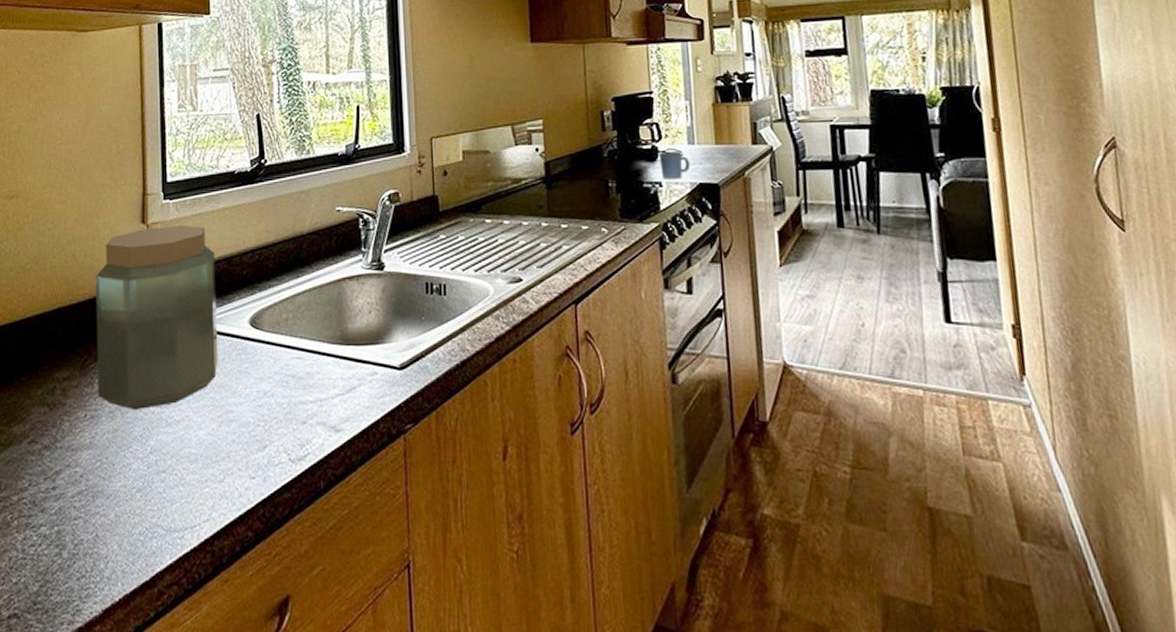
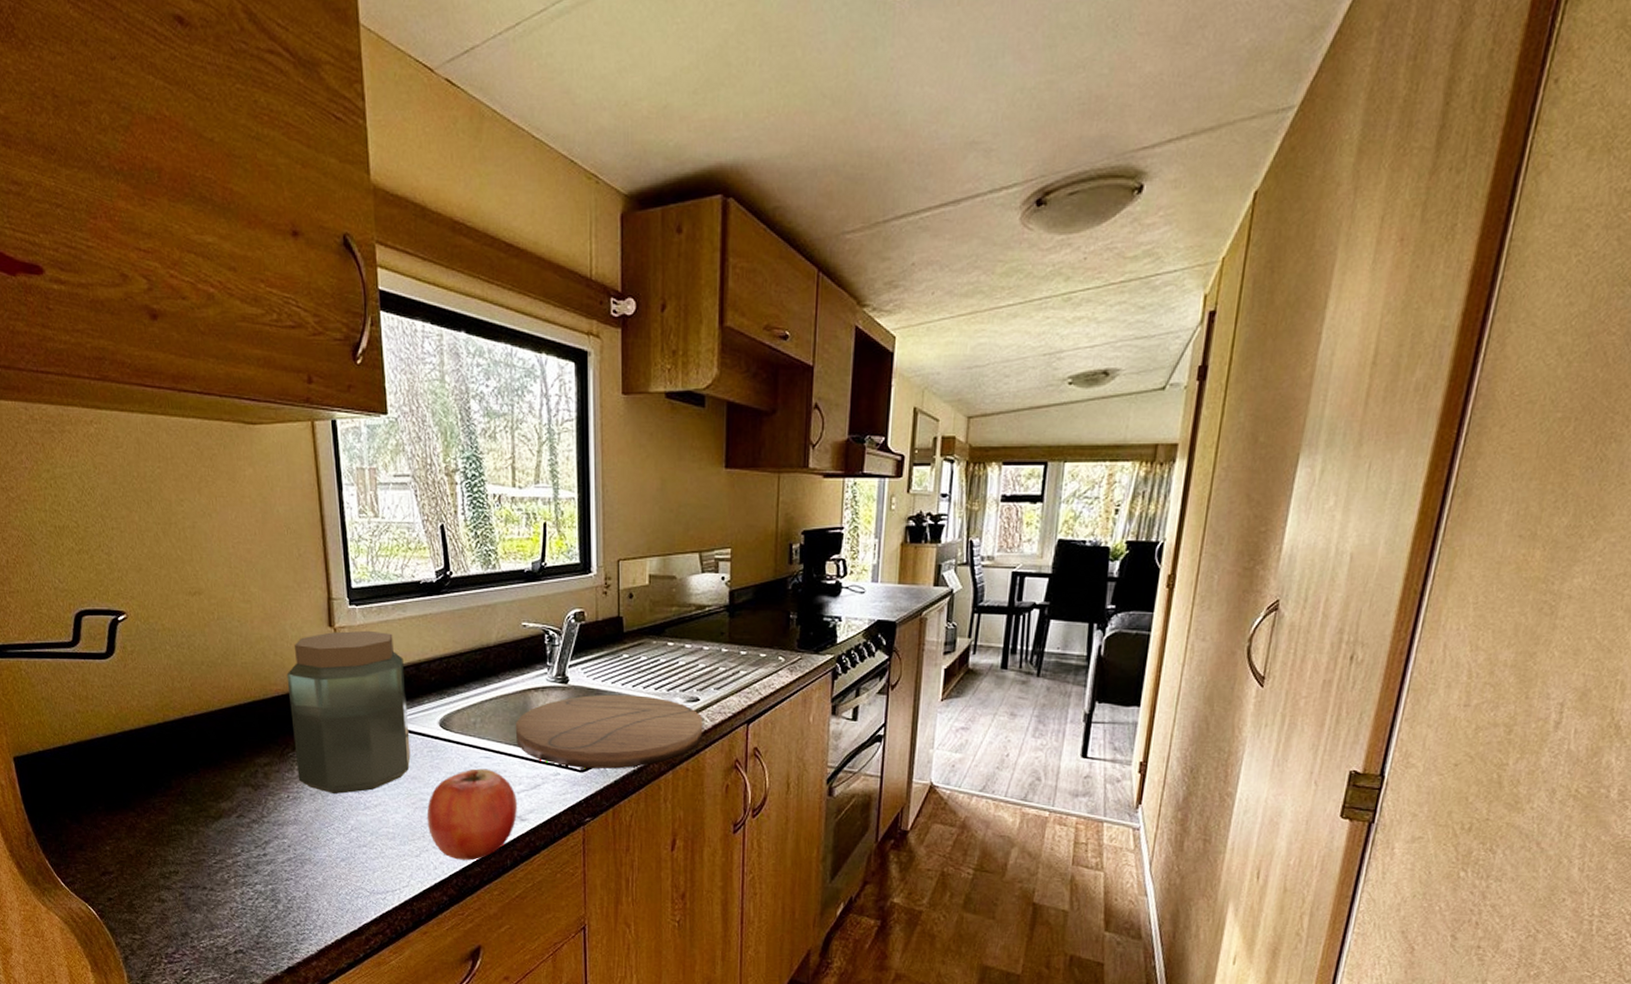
fruit: none [233,371,332,484] -> present [426,768,518,861]
cutting board: none [330,278,529,365] -> present [516,694,703,769]
mug: present [659,152,691,181] -> none [842,588,872,616]

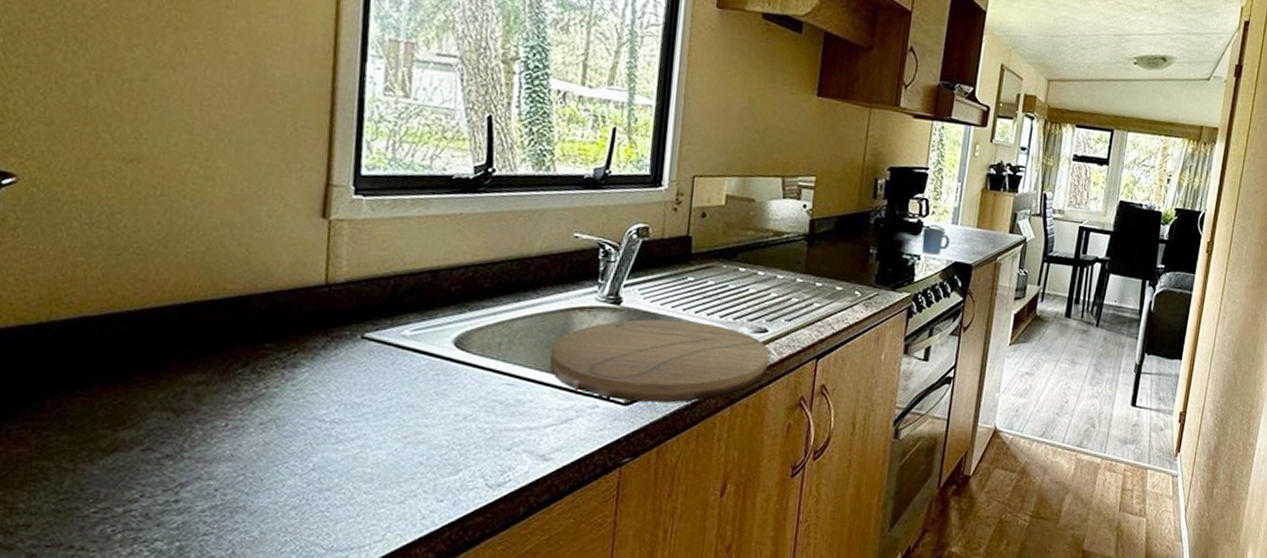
peanut butter: present [286,630,411,795] -> none [245,224,417,424]
fruit: present [426,768,518,861] -> none [420,397,543,508]
mug: none [842,588,872,616] -> present [921,227,951,256]

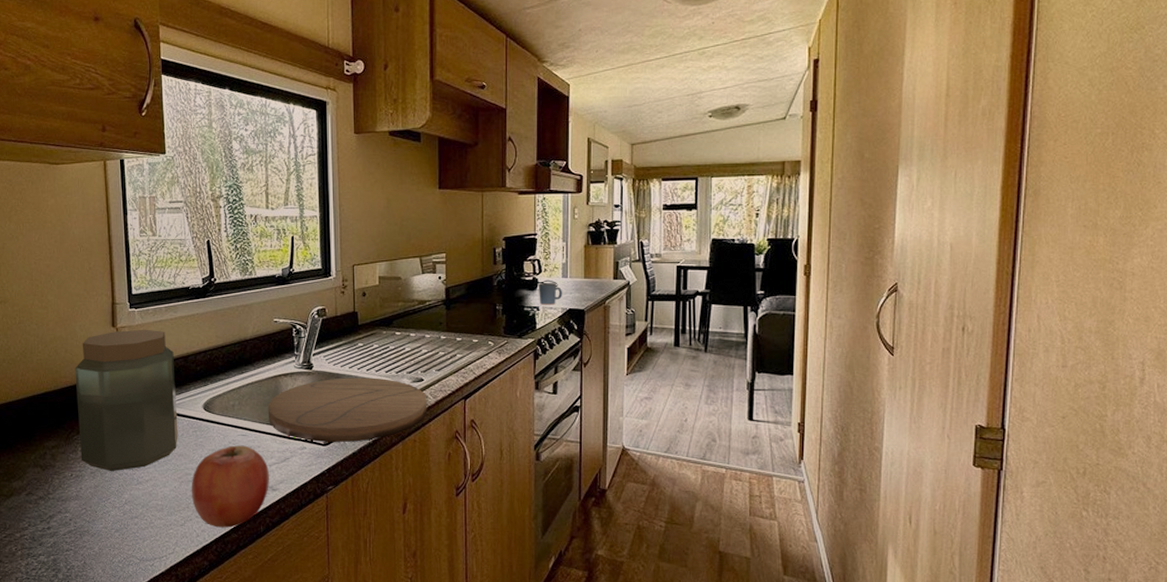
peanut butter: none [245,224,417,424] -> present [75,329,178,472]
fruit: none [420,397,543,508] -> present [191,445,270,528]

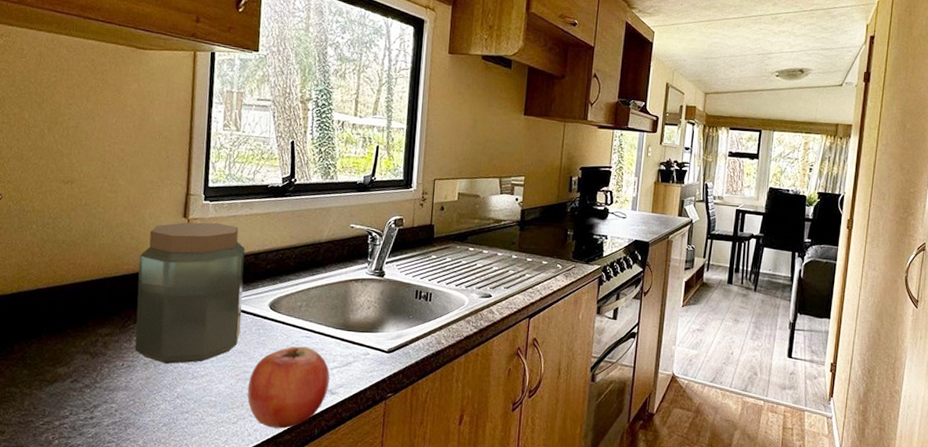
cutting board: present [268,377,427,442] -> none [335,287,493,352]
mug: present [539,283,563,306] -> none [608,213,631,236]

